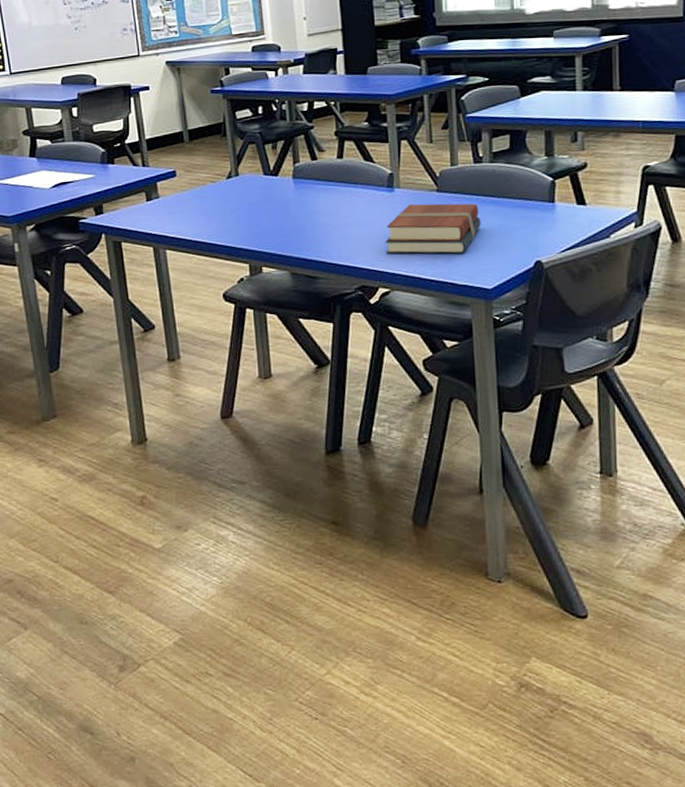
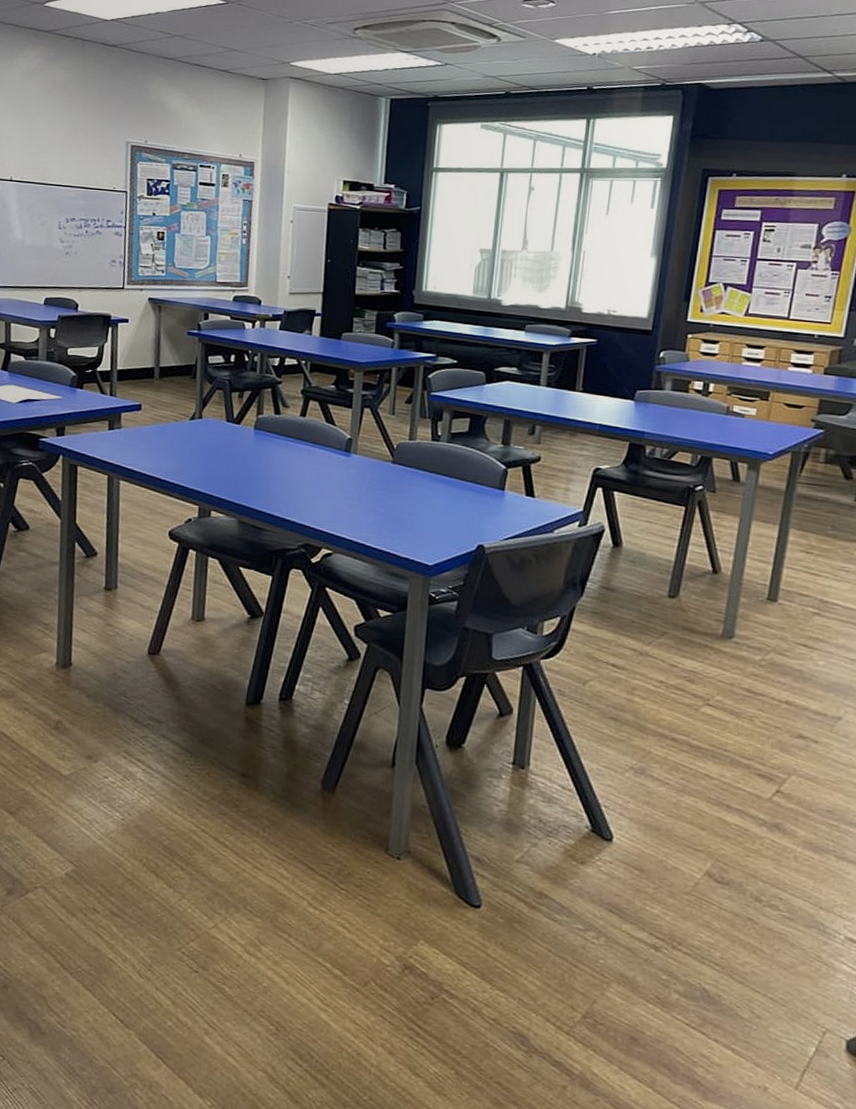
books: present [385,203,481,254] -> none [333,471,431,527]

